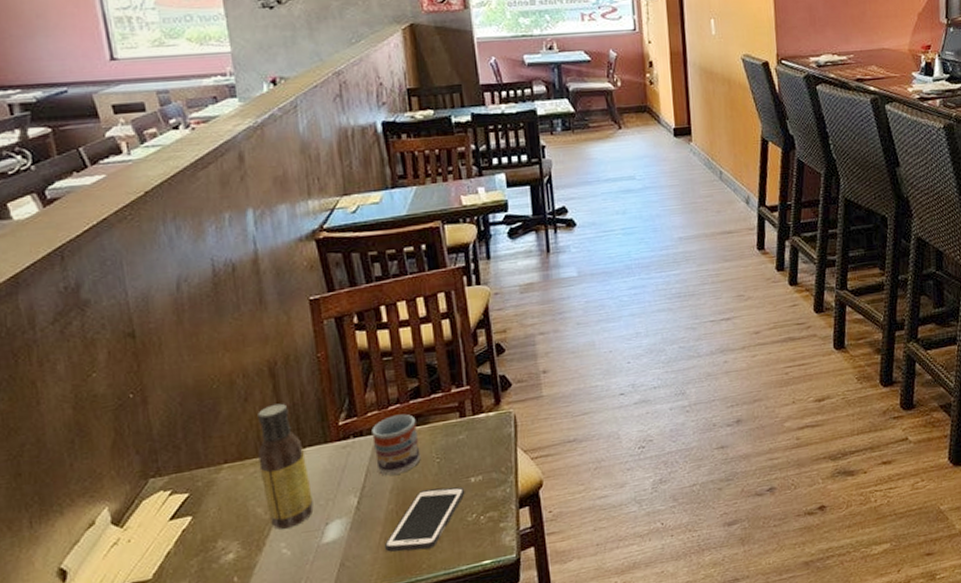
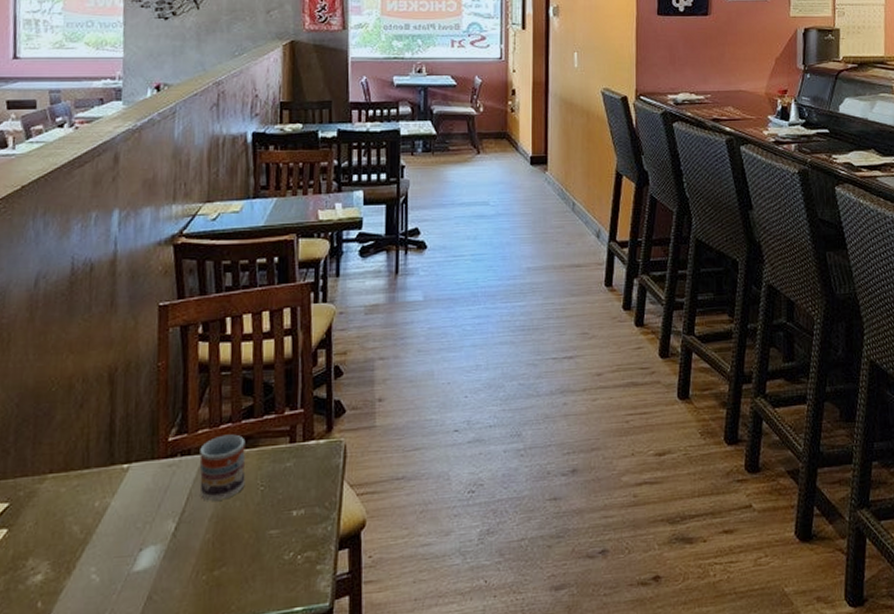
sauce bottle: present [258,403,314,529] -> none [82,412,131,552]
cell phone: present [385,486,465,552] -> none [196,519,285,589]

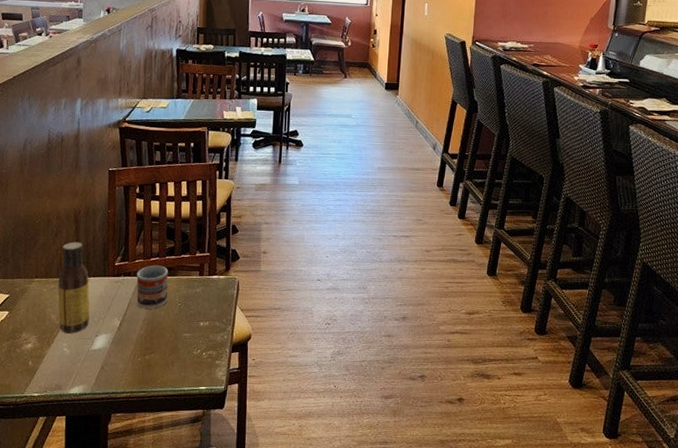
sauce bottle: none [82,412,131,552] -> present [57,241,90,333]

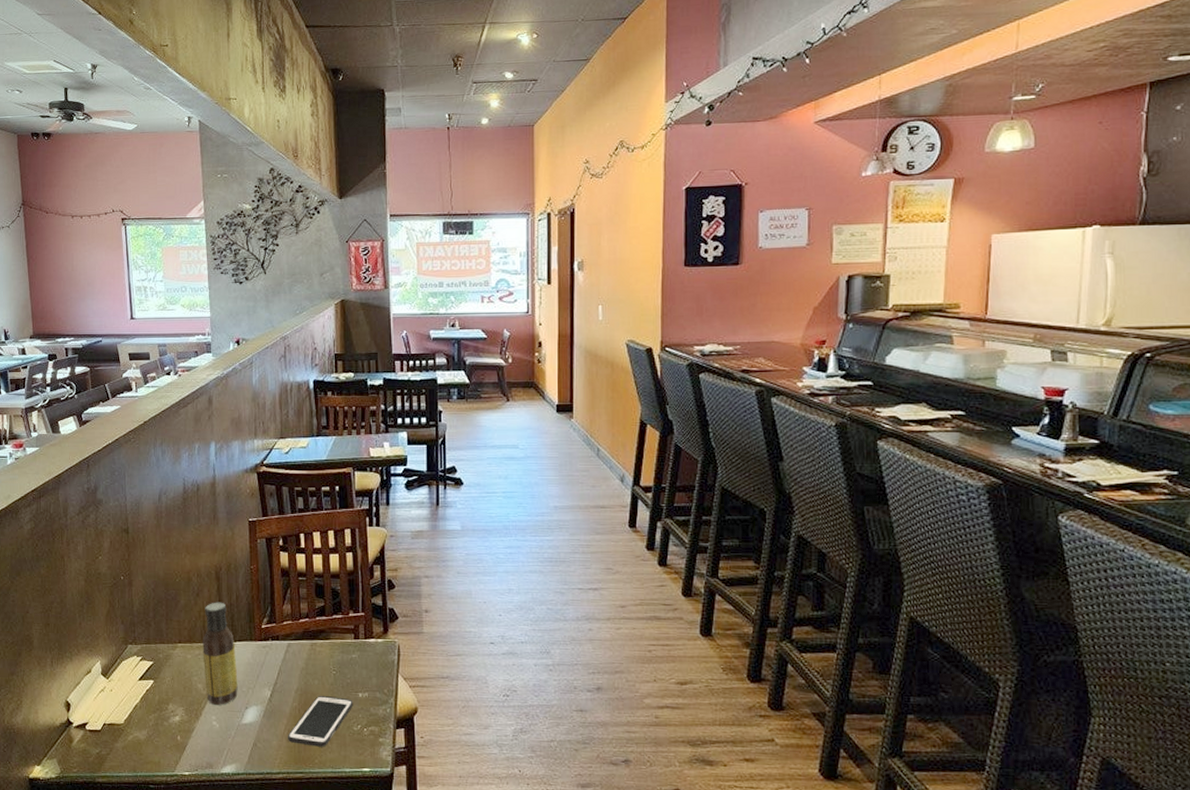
cell phone: none [133,324,195,369] -> present [288,695,353,747]
cup: present [136,265,168,309] -> none [286,627,321,678]

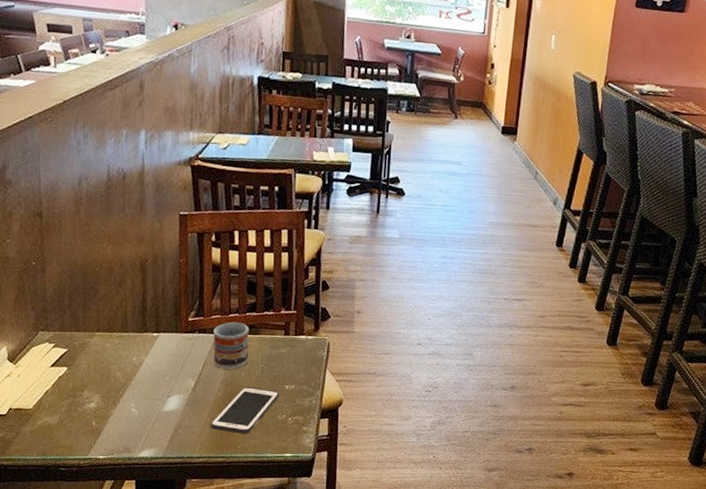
sauce bottle: present [202,602,238,705] -> none [123,293,161,393]
cup: none [286,627,321,678] -> present [213,322,249,370]

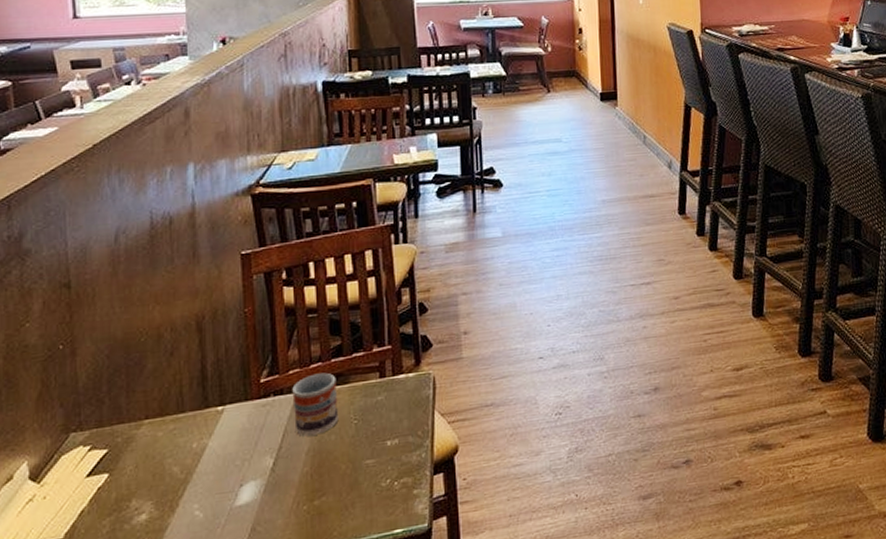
cell phone: present [210,386,280,434] -> none [297,450,381,518]

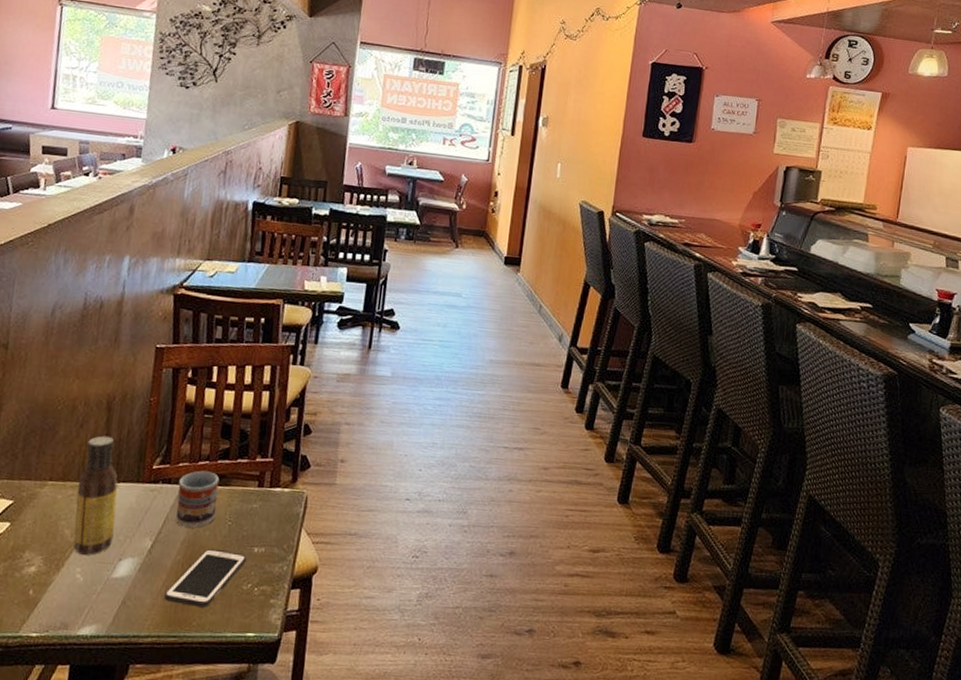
sauce bottle: none [179,358,229,490] -> present [73,435,118,555]
cell phone: none [297,450,381,518] -> present [164,548,247,608]

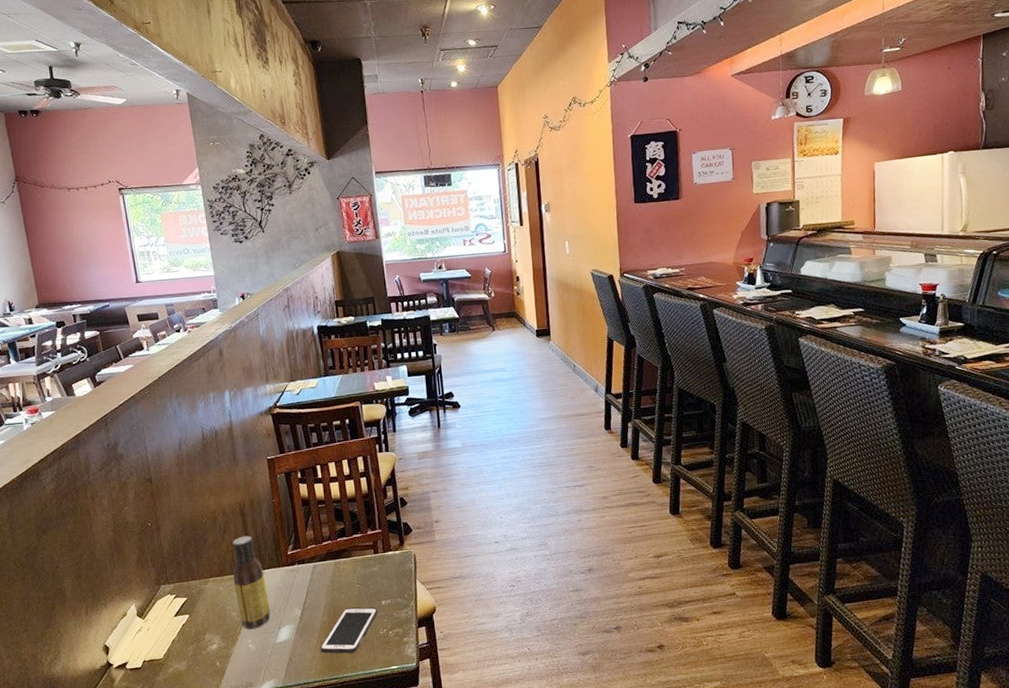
cup: present [175,470,220,528] -> none [311,548,346,595]

